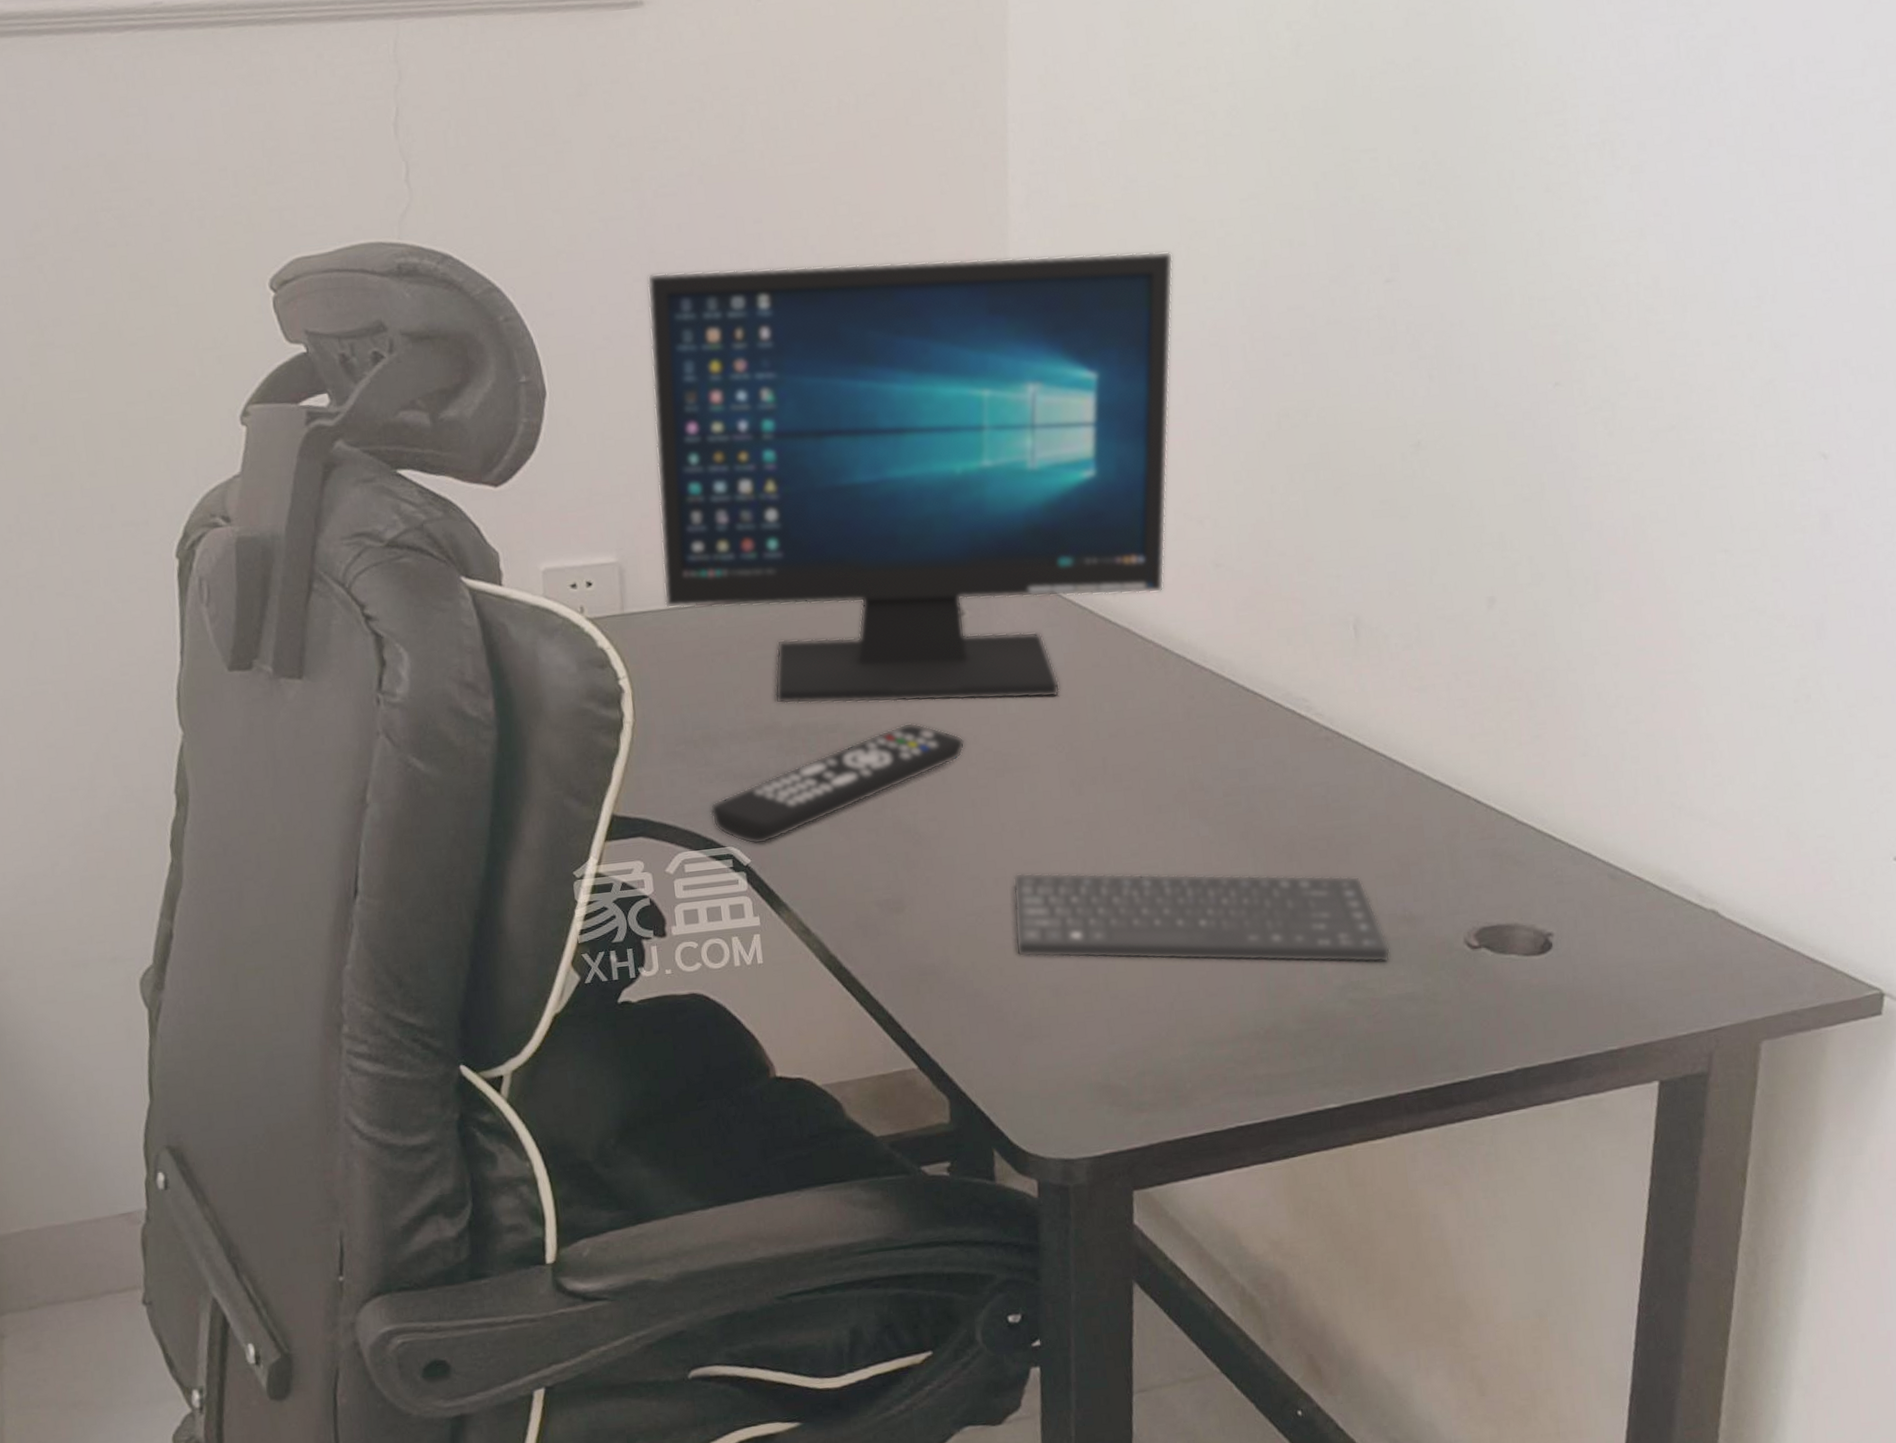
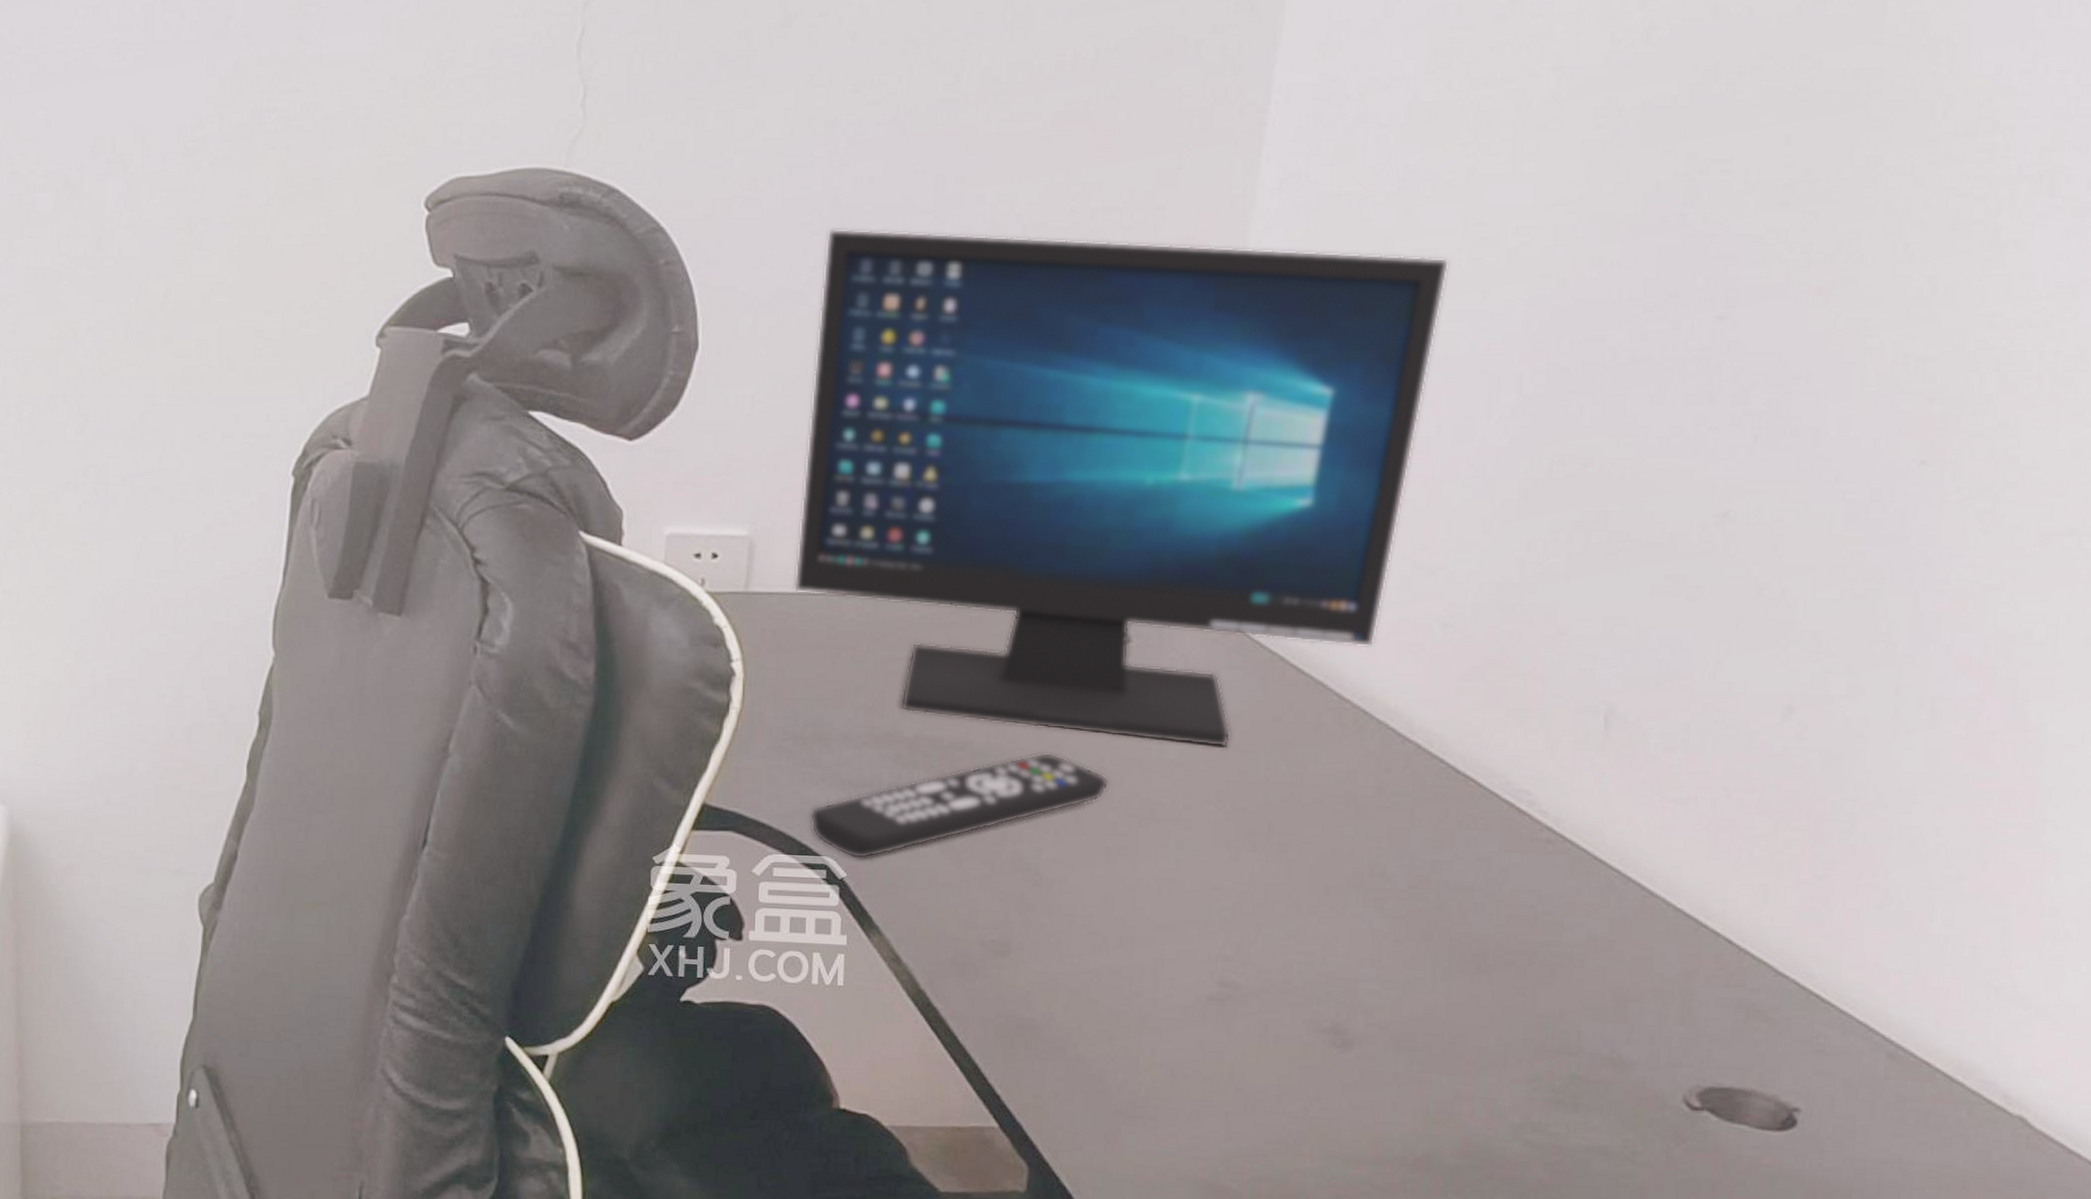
keyboard: present [1013,872,1391,963] -> none [1131,935,1587,1107]

